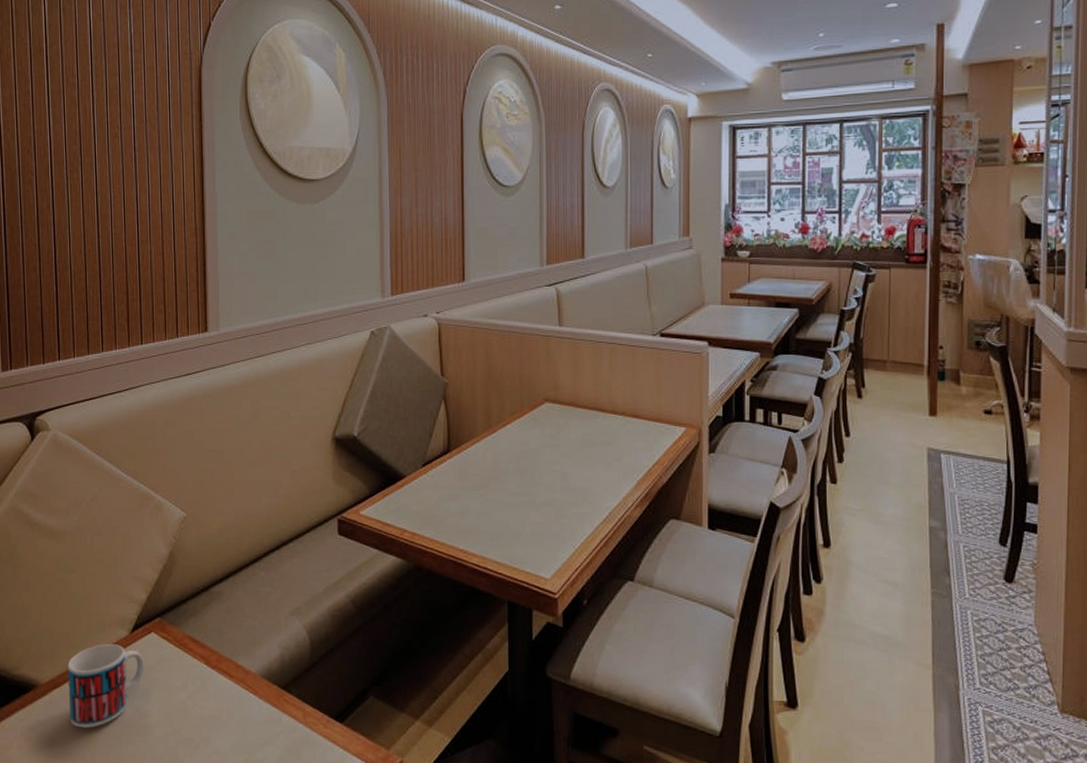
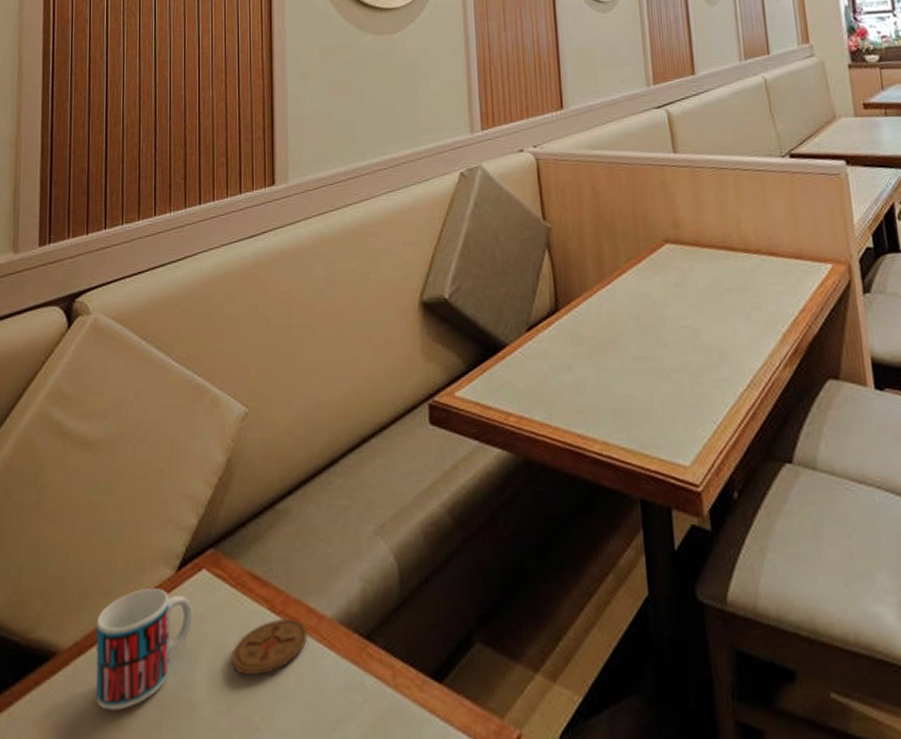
coaster: none [176,672,237,710] -> present [231,619,308,675]

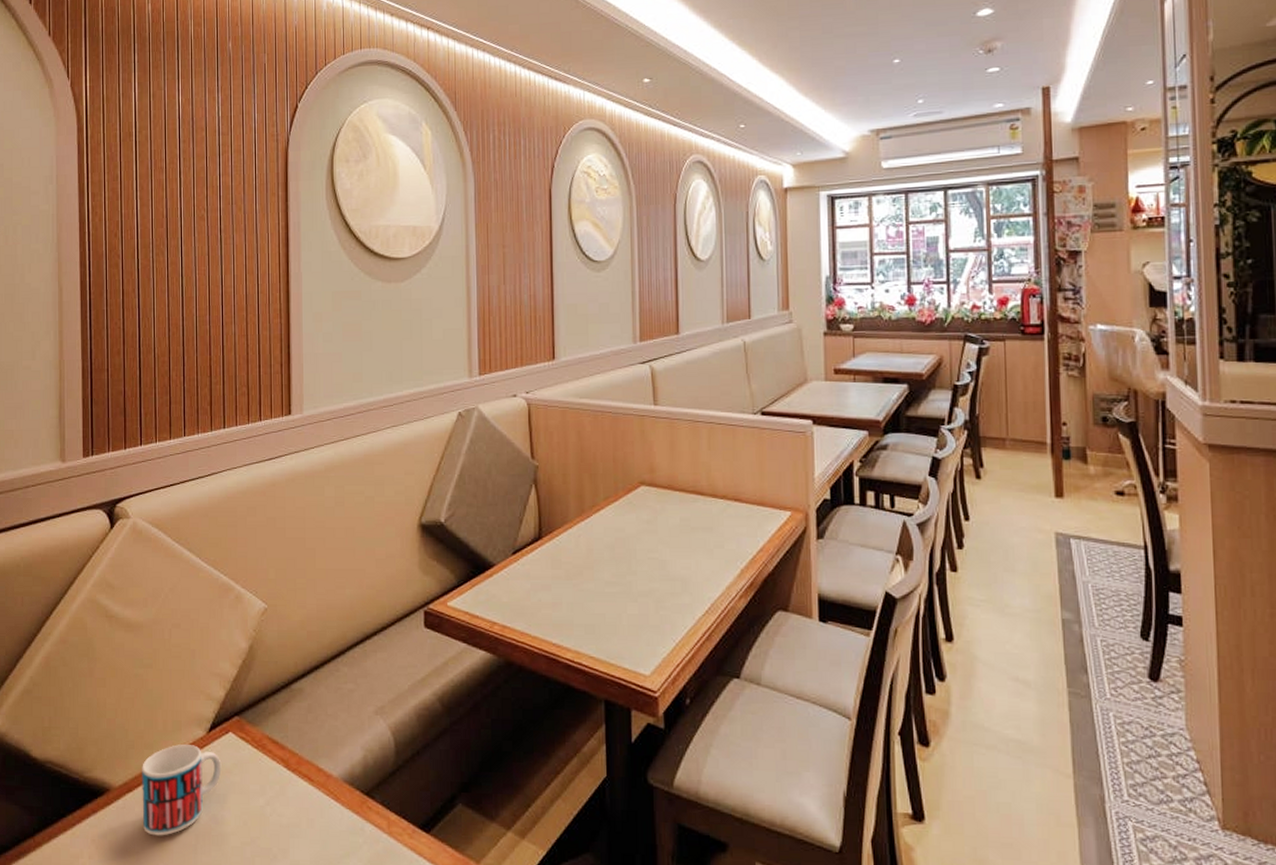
coaster: present [231,619,308,675] -> none [254,775,318,817]

